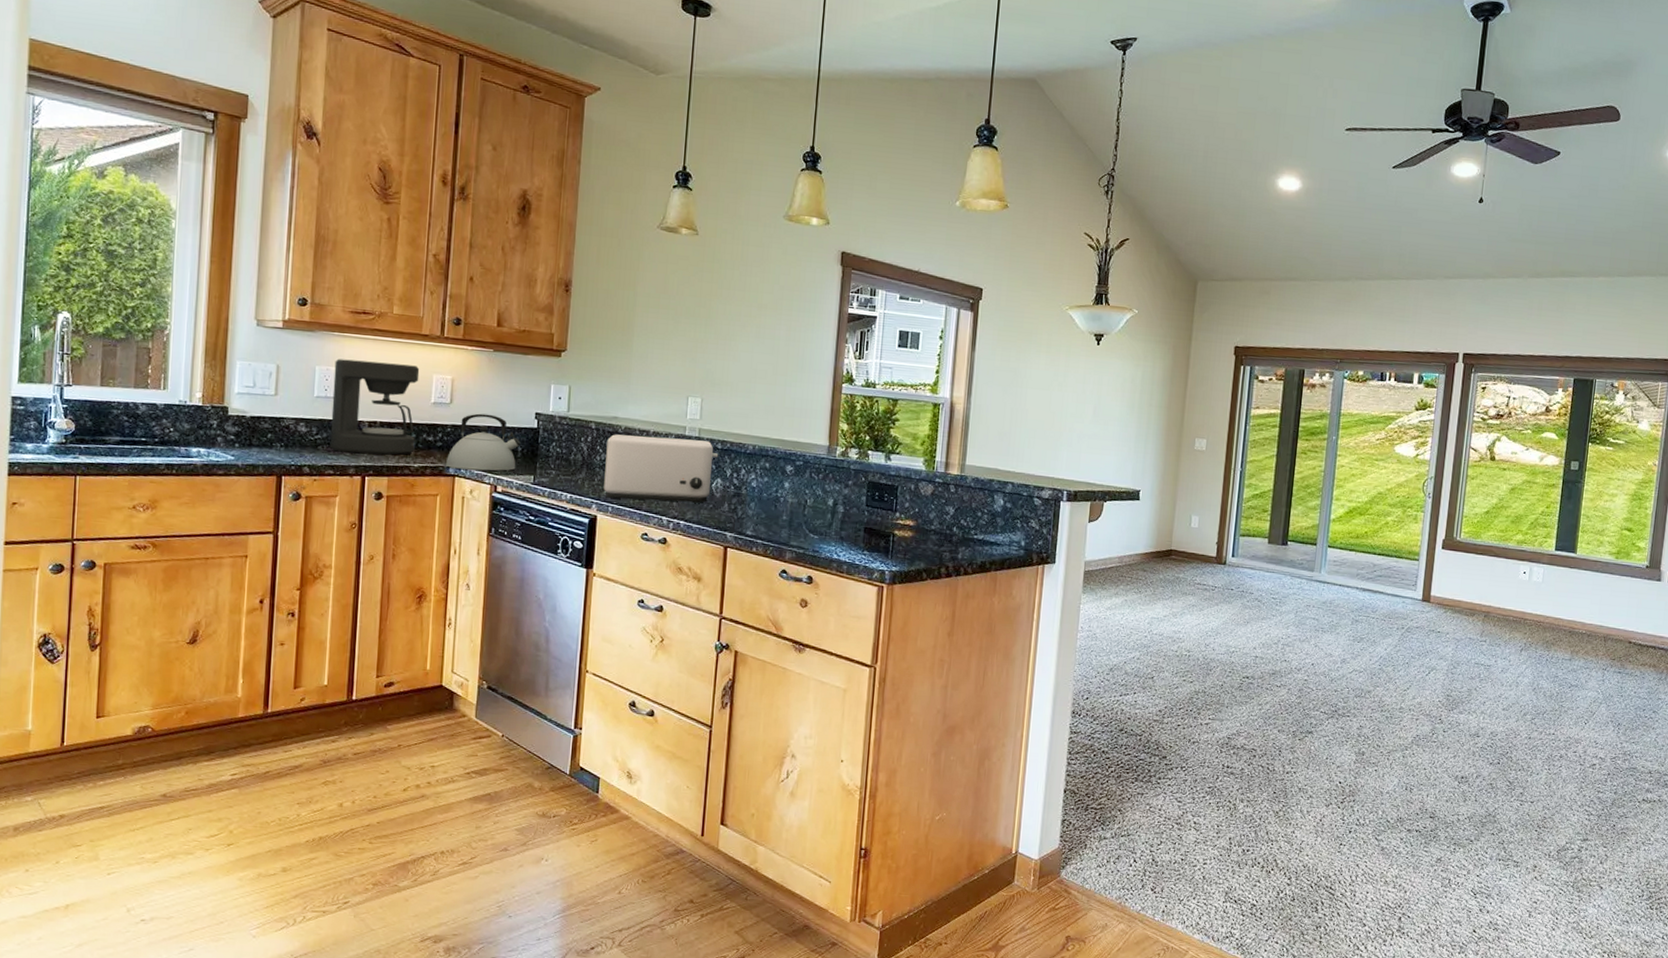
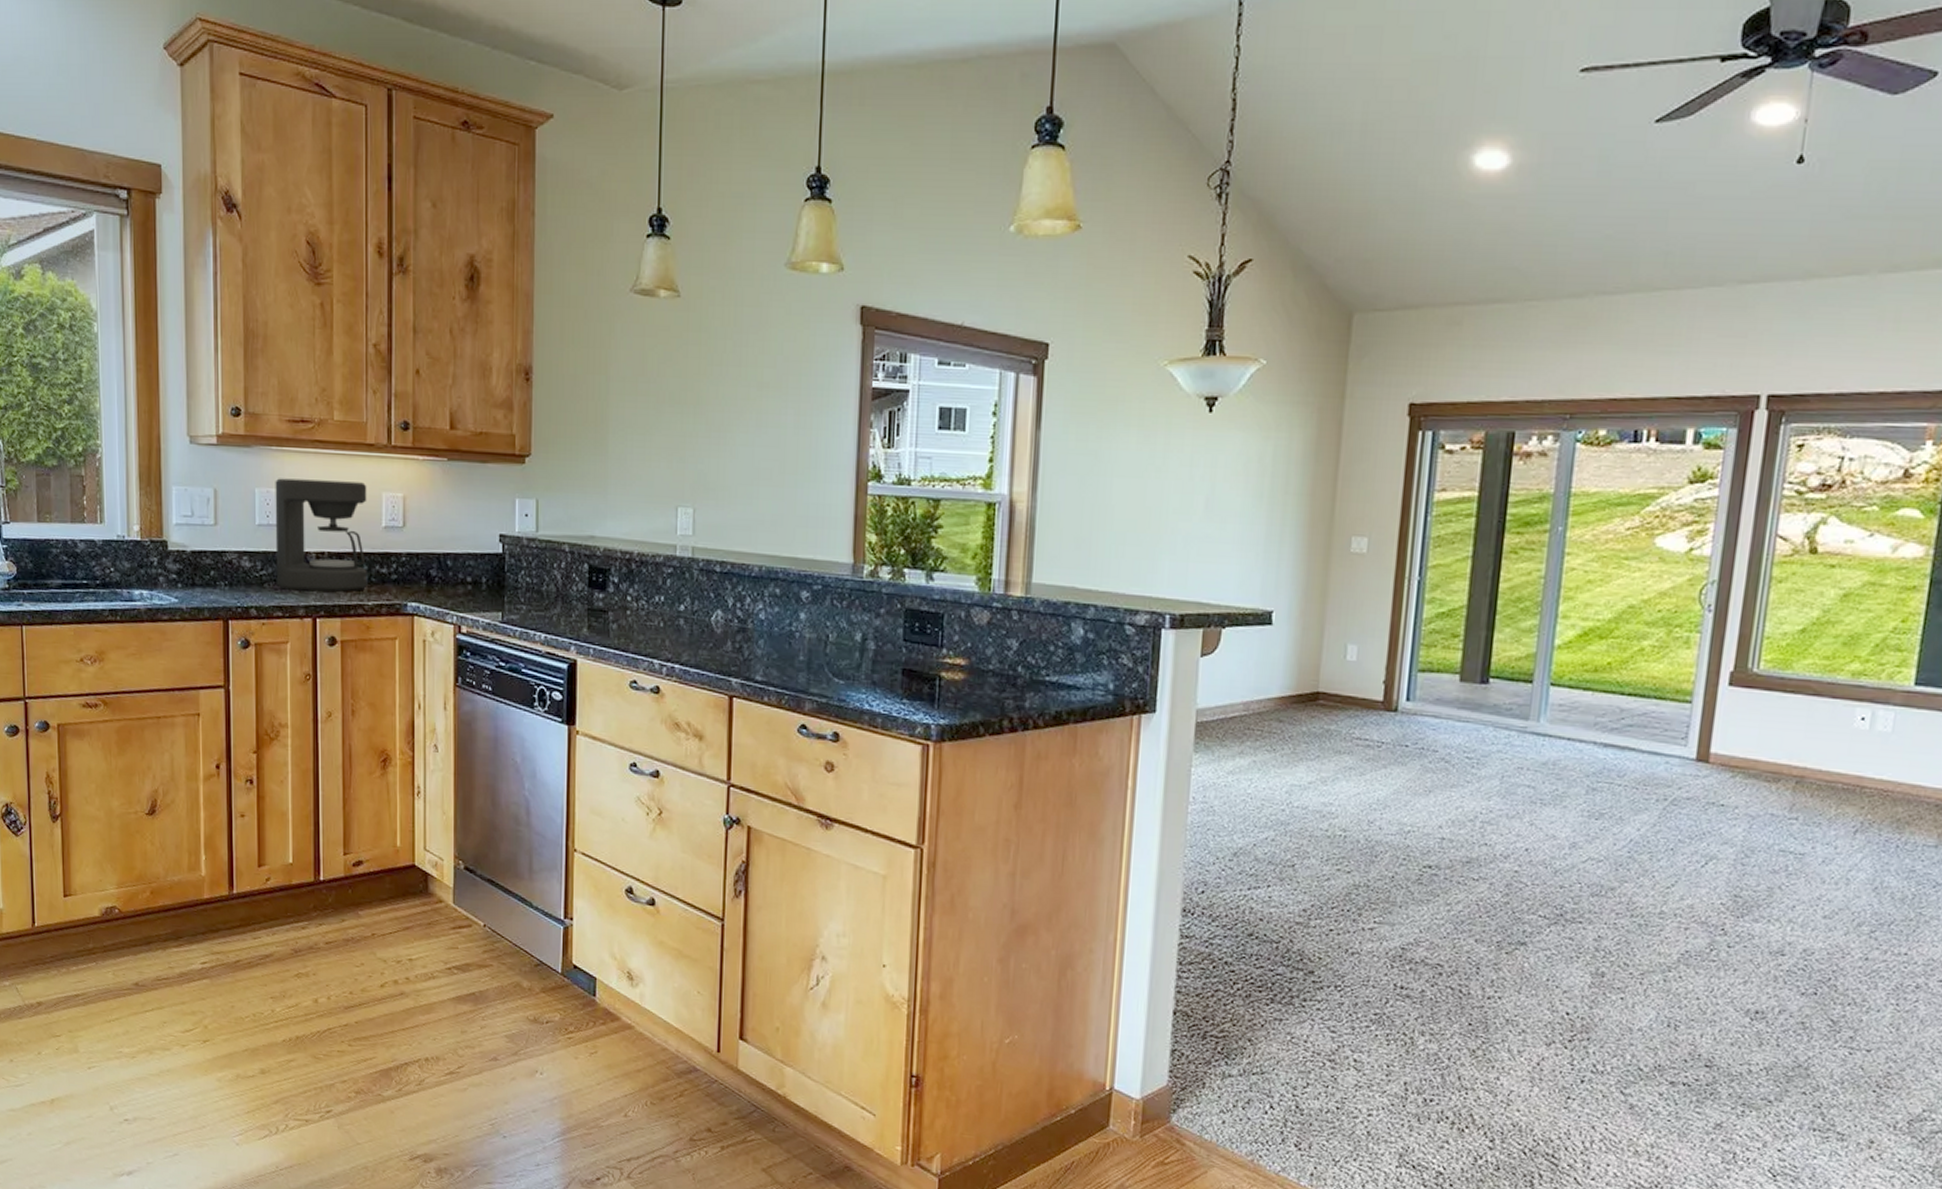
kettle: present [445,413,521,471] -> none [402,538,485,608]
toaster: present [602,434,719,503] -> none [581,558,718,642]

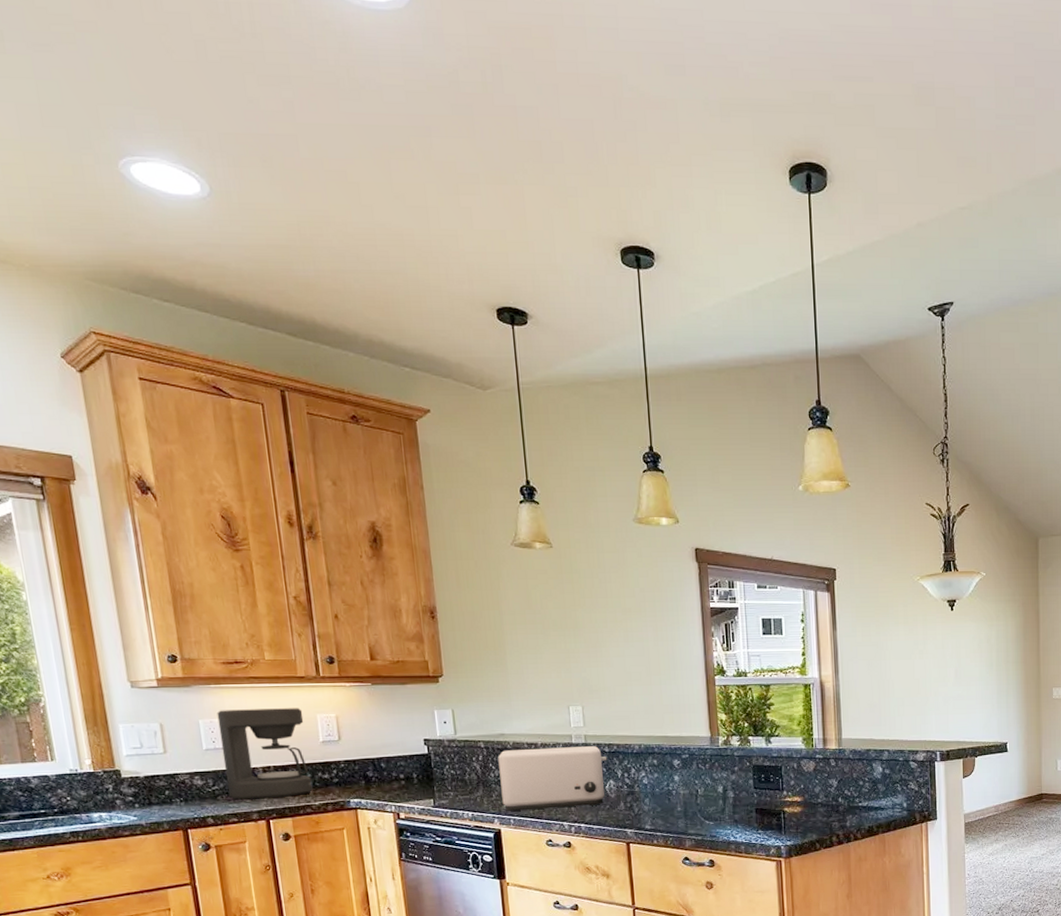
toaster: none [581,558,718,642] -> present [498,746,608,812]

